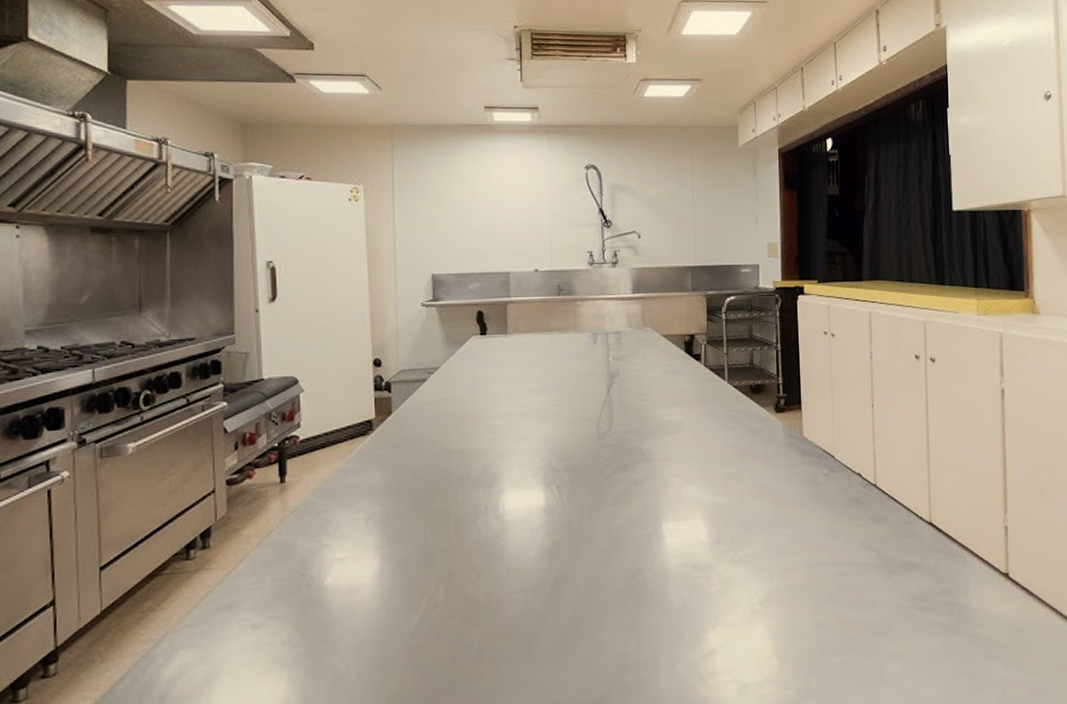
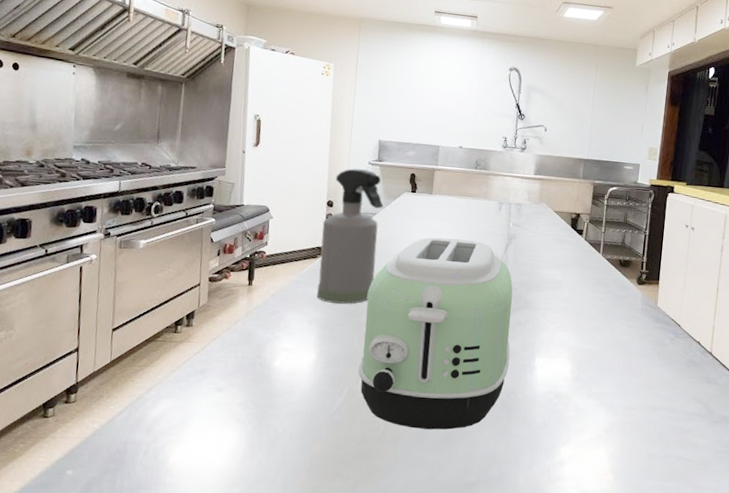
spray bottle: none [370,314,447,491] -> present [317,168,384,304]
toaster: none [437,385,630,639] -> present [358,237,513,430]

